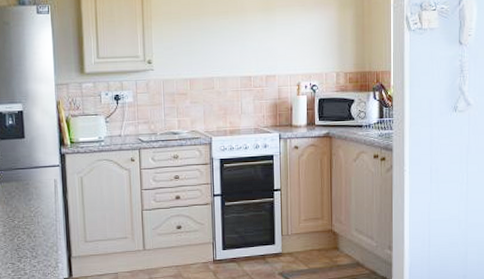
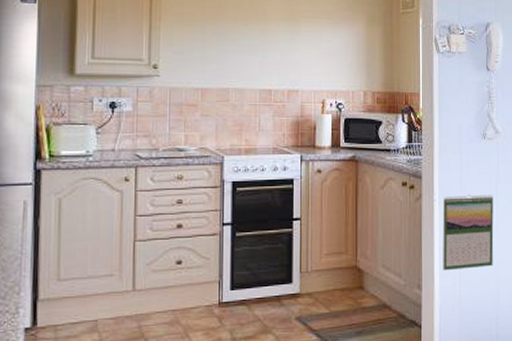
calendar: none [412,163,463,234] -> present [442,194,494,271]

